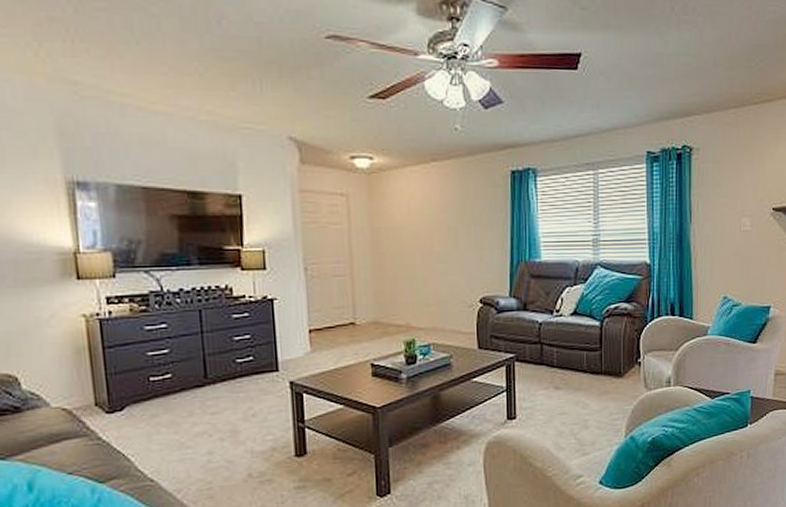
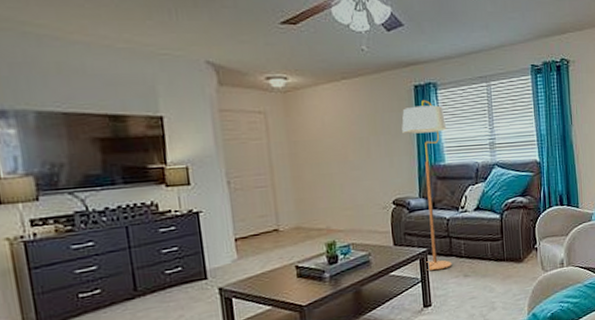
floor lamp: none [495,188,546,380] -> present [402,100,452,271]

